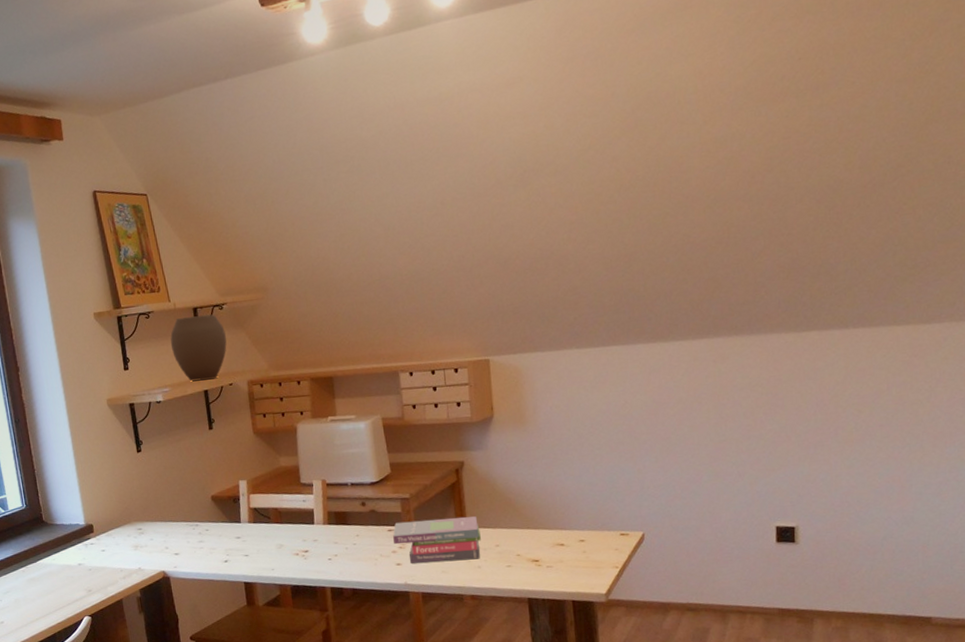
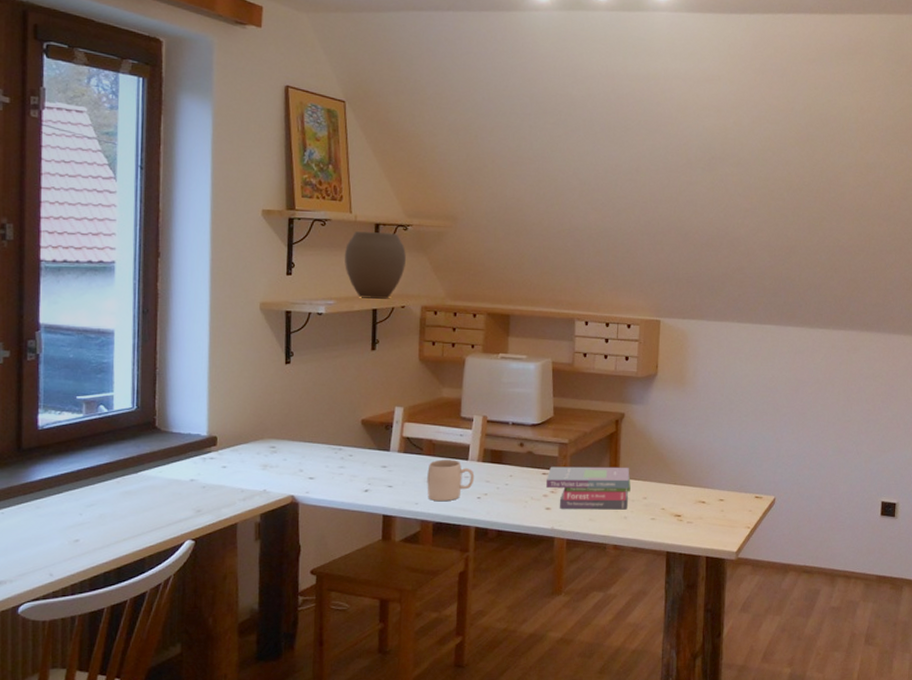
mug: none [278,525,323,566] -> present [427,459,475,502]

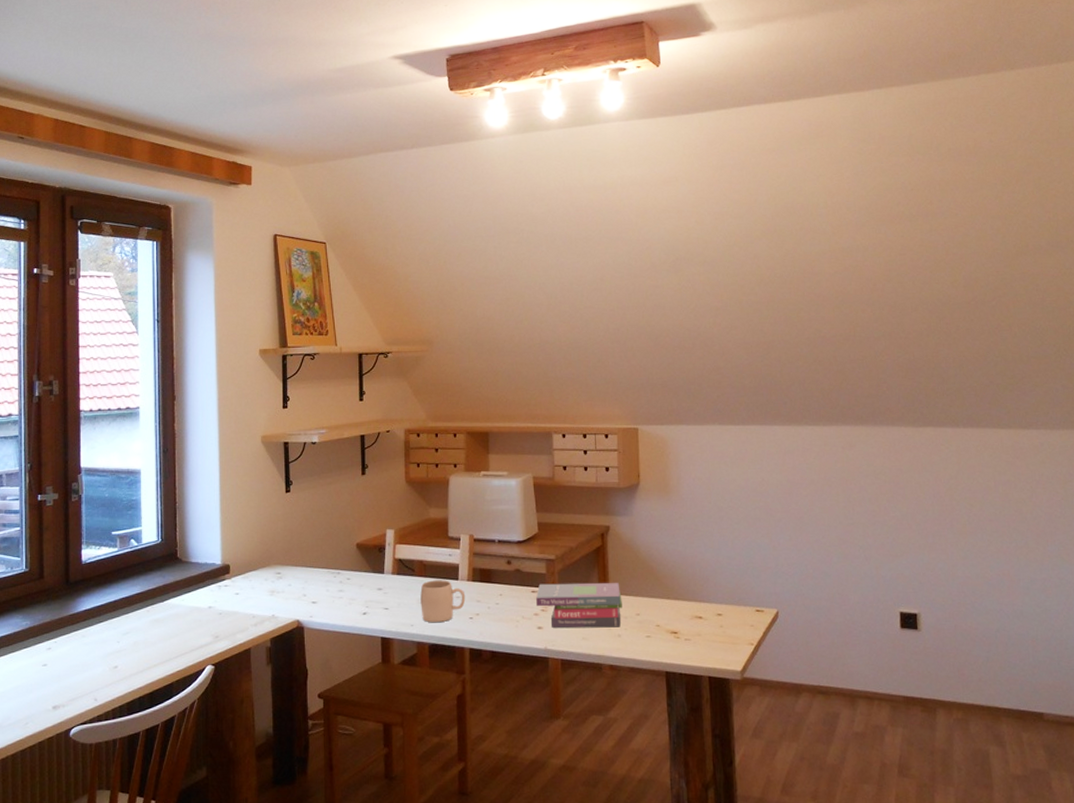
vase: present [344,231,406,299] -> none [332,361,388,425]

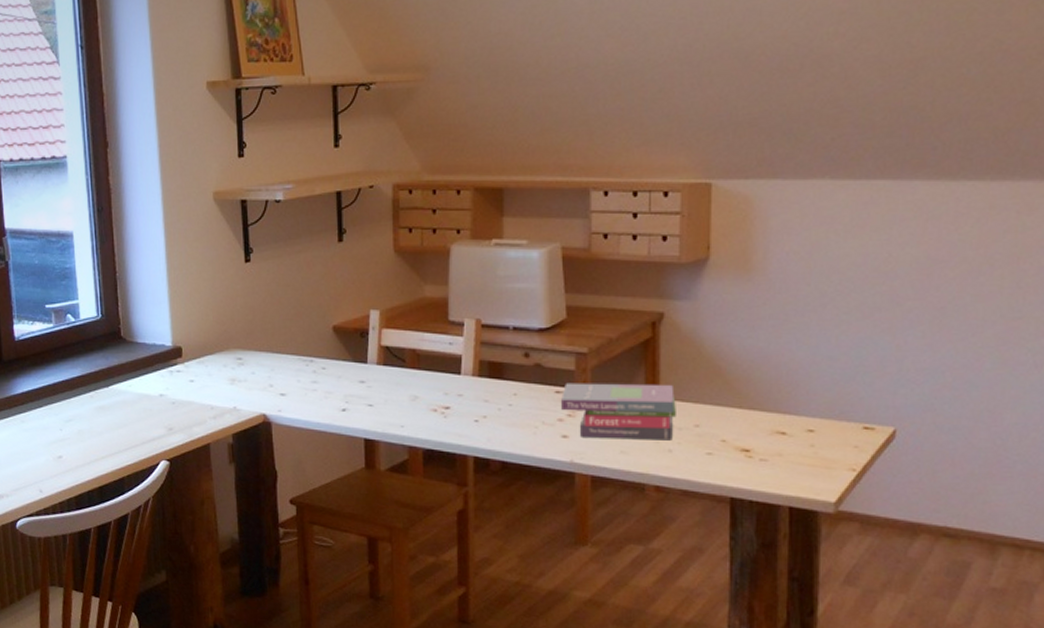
mug: present [420,580,466,623] -> none [412,373,470,425]

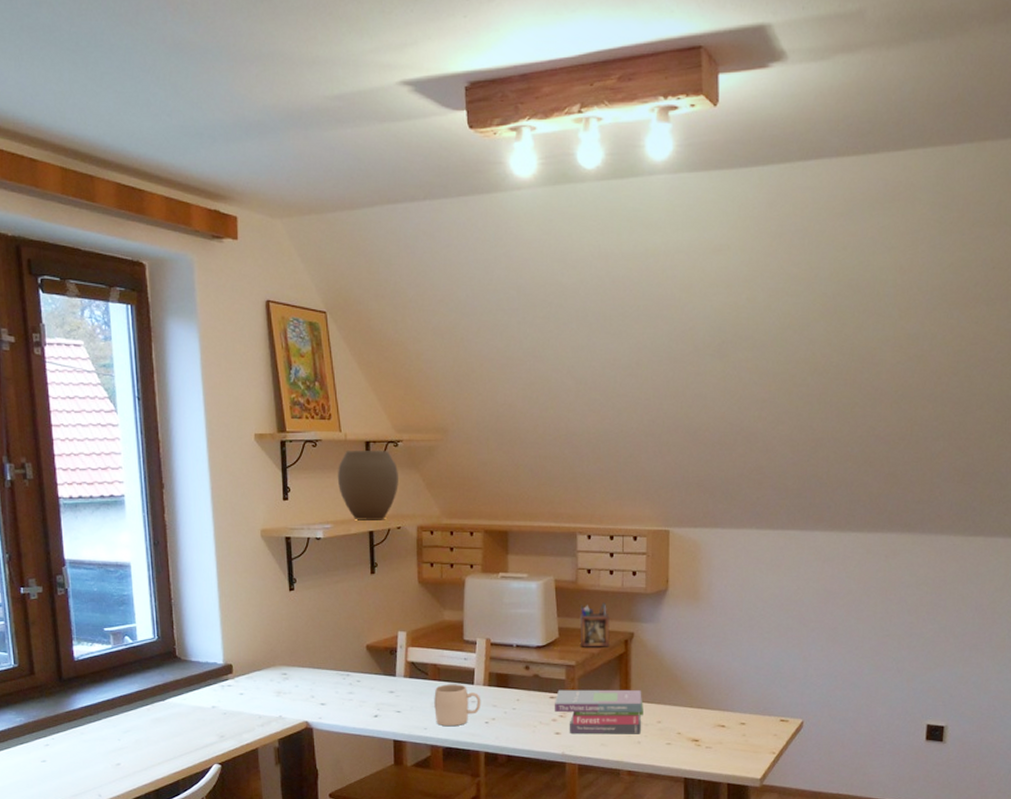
vase: none [299,95,371,179] -> present [337,450,398,520]
mug: none [412,373,470,425] -> present [434,684,481,727]
desk organizer: none [593,275,632,331] -> present [579,602,610,647]

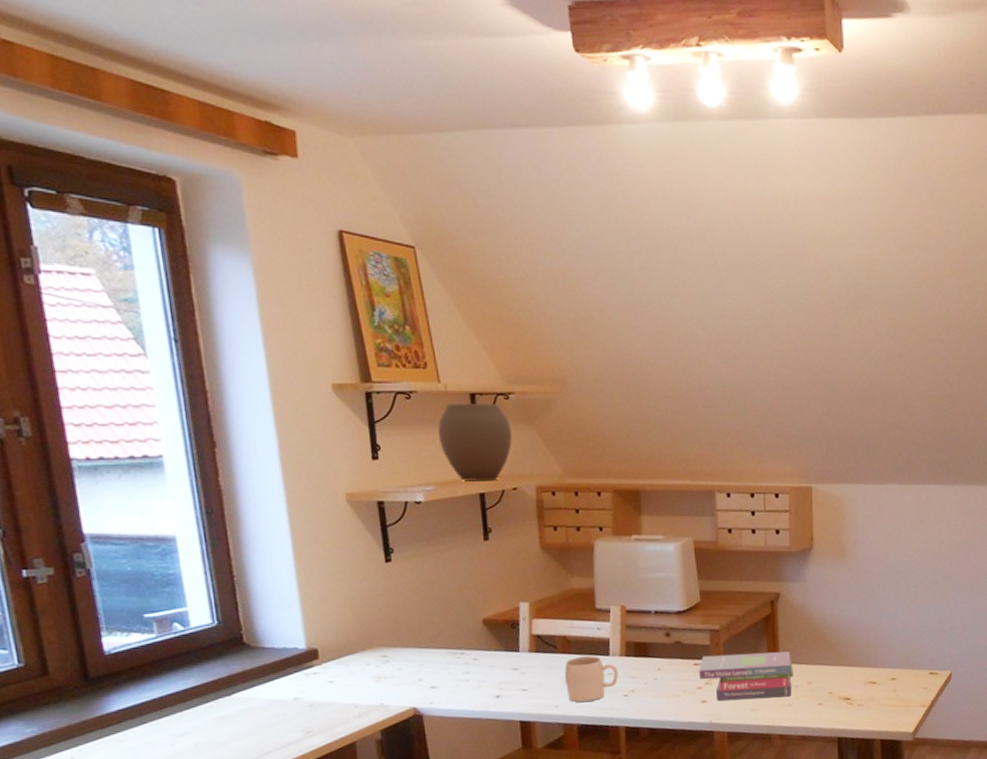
desk organizer: present [579,602,610,647] -> none [722,563,755,611]

